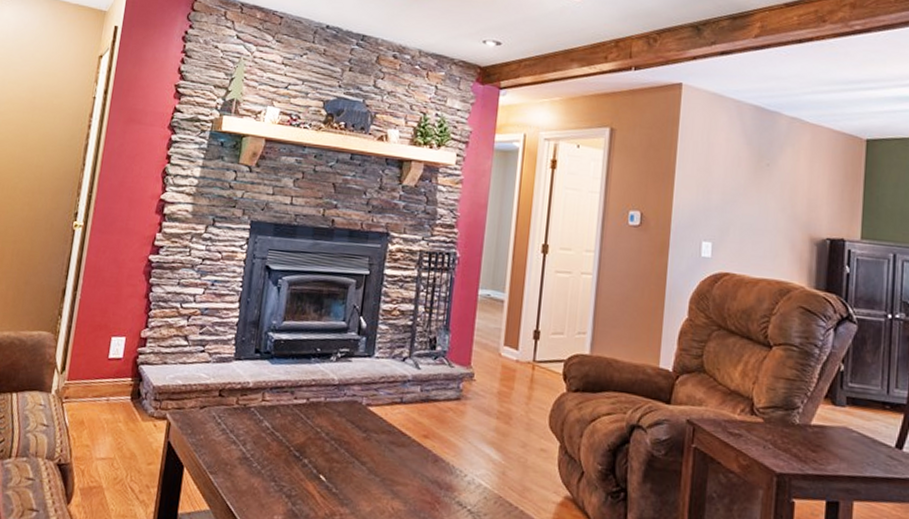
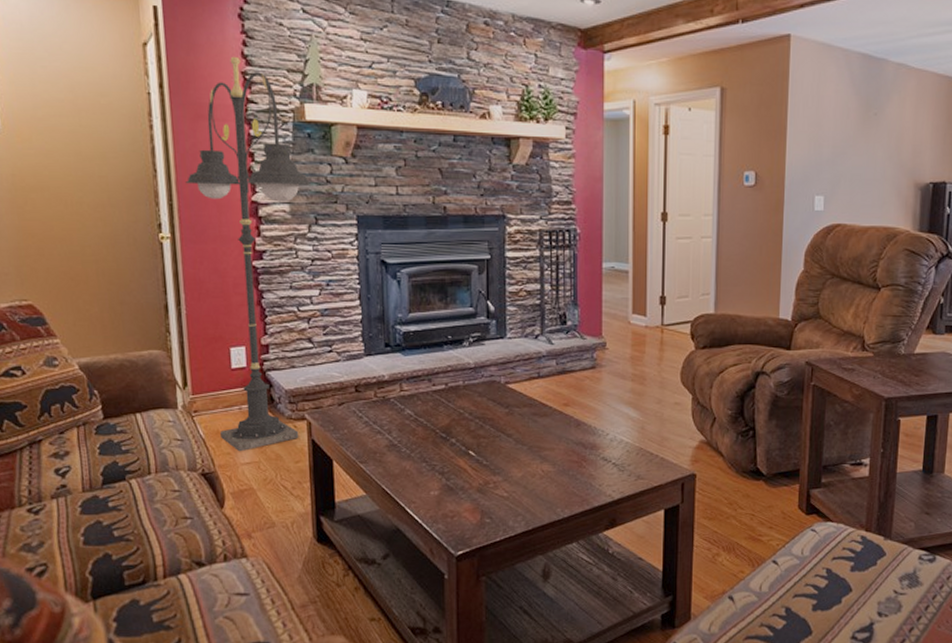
floor lamp: none [83,71,216,446] -> present [185,56,312,452]

